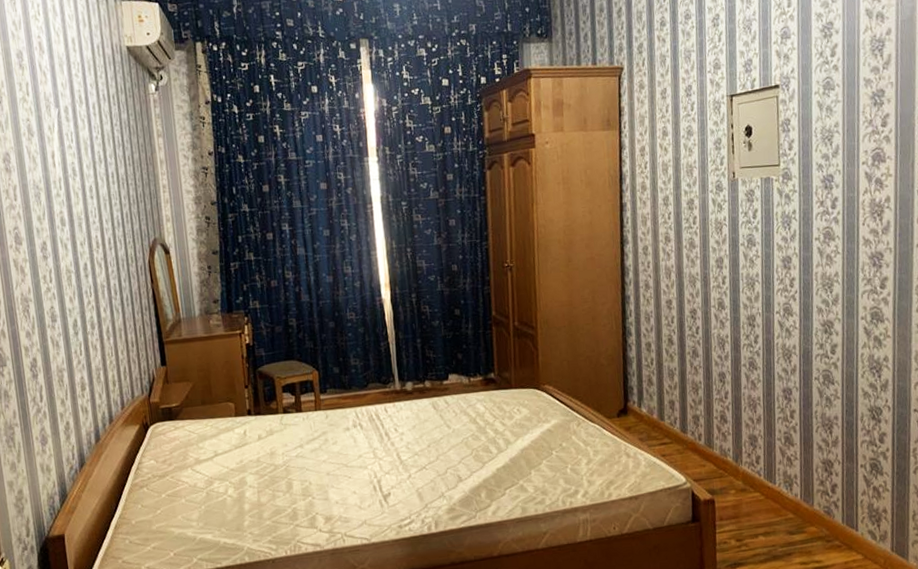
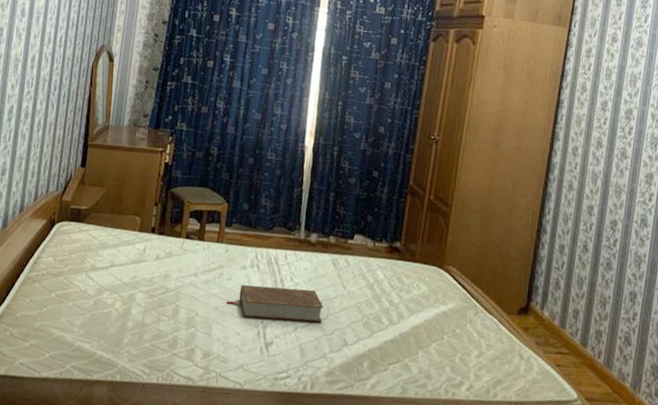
book: none [336,436,433,476] -> present [226,285,324,322]

